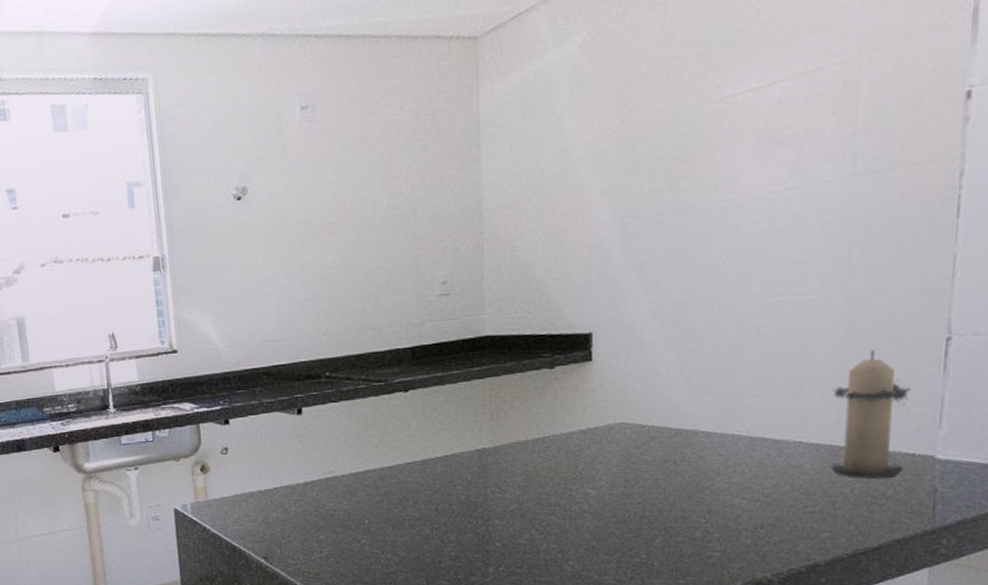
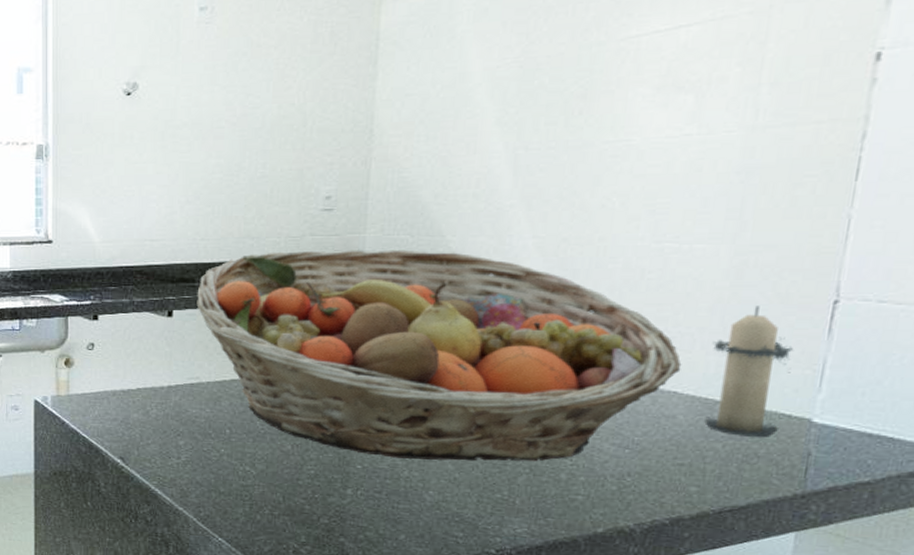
fruit basket: none [324,325,804,532] -> present [196,249,682,462]

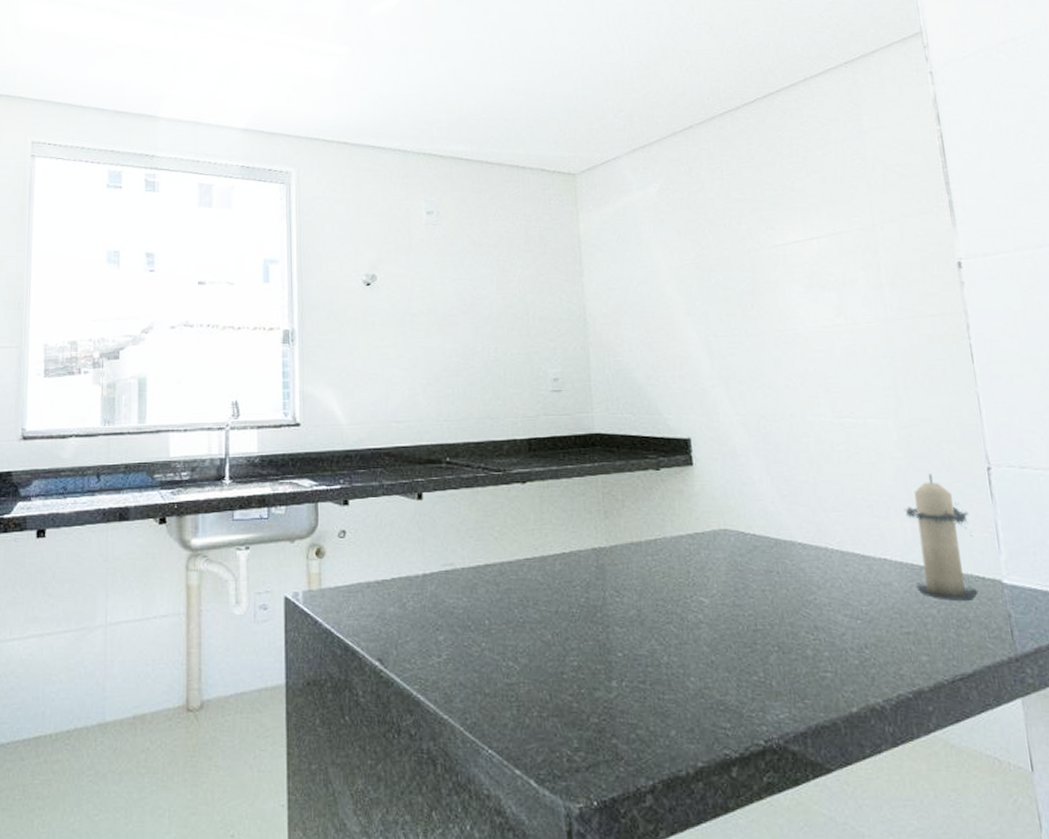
fruit basket: present [196,249,682,462] -> none [444,427,885,642]

